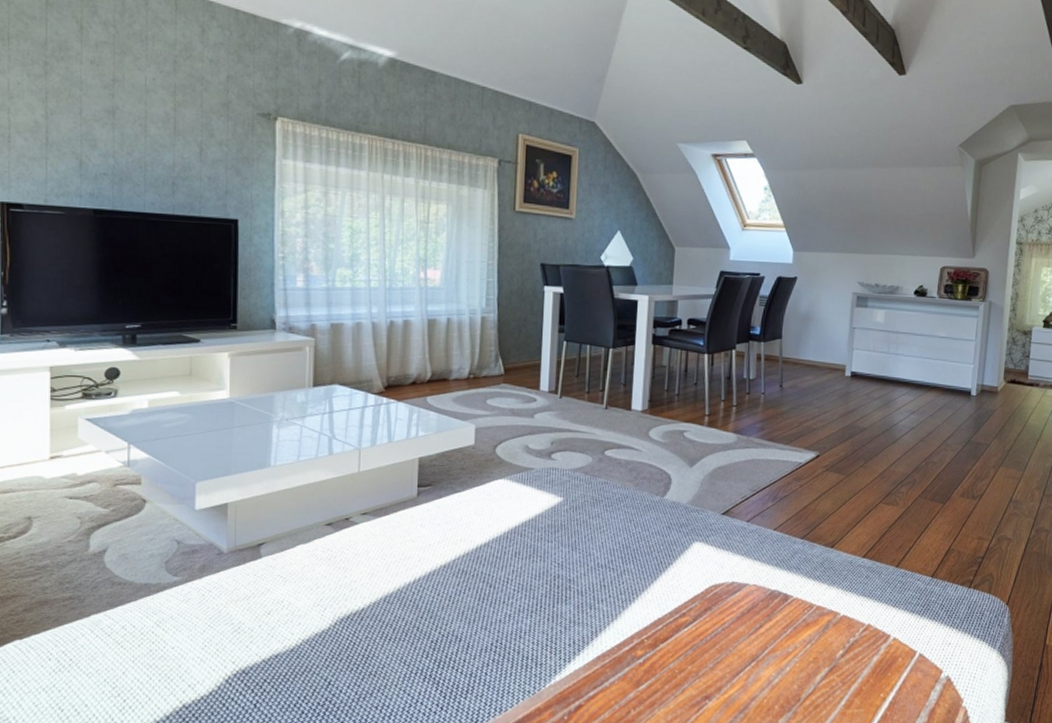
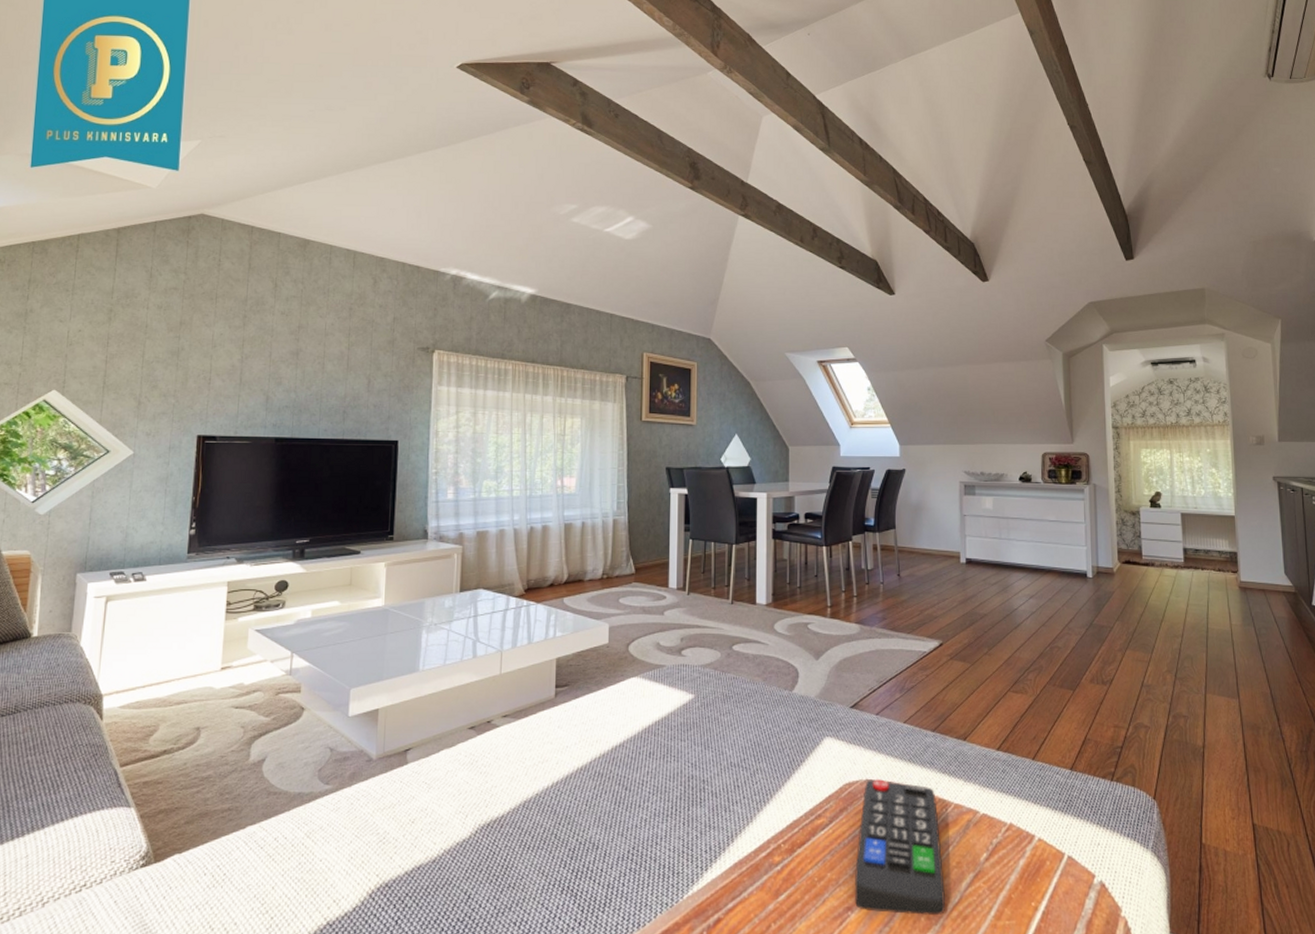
remote control: none [713,582,801,704] -> present [855,779,946,915]

